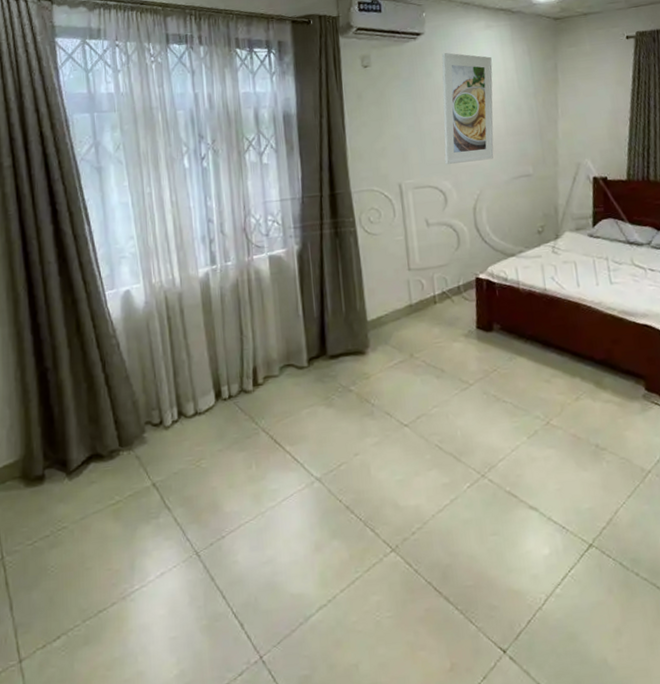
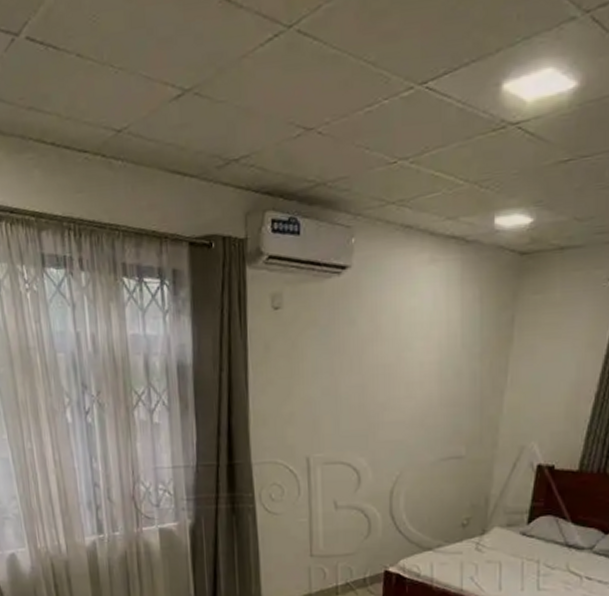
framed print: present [441,52,494,164] -> none [362,293,432,438]

